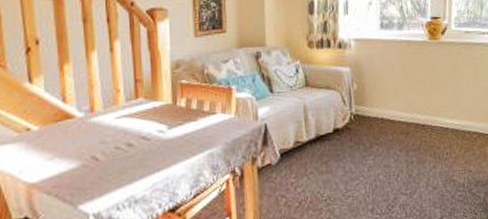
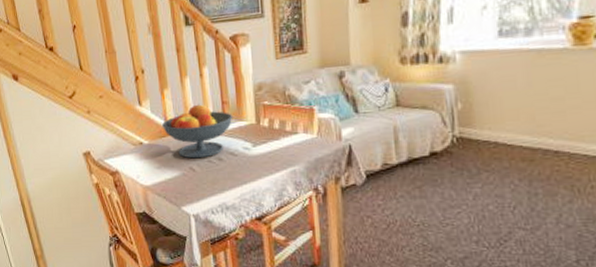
fruit bowl: none [58,82,147,146] -> present [161,104,233,159]

